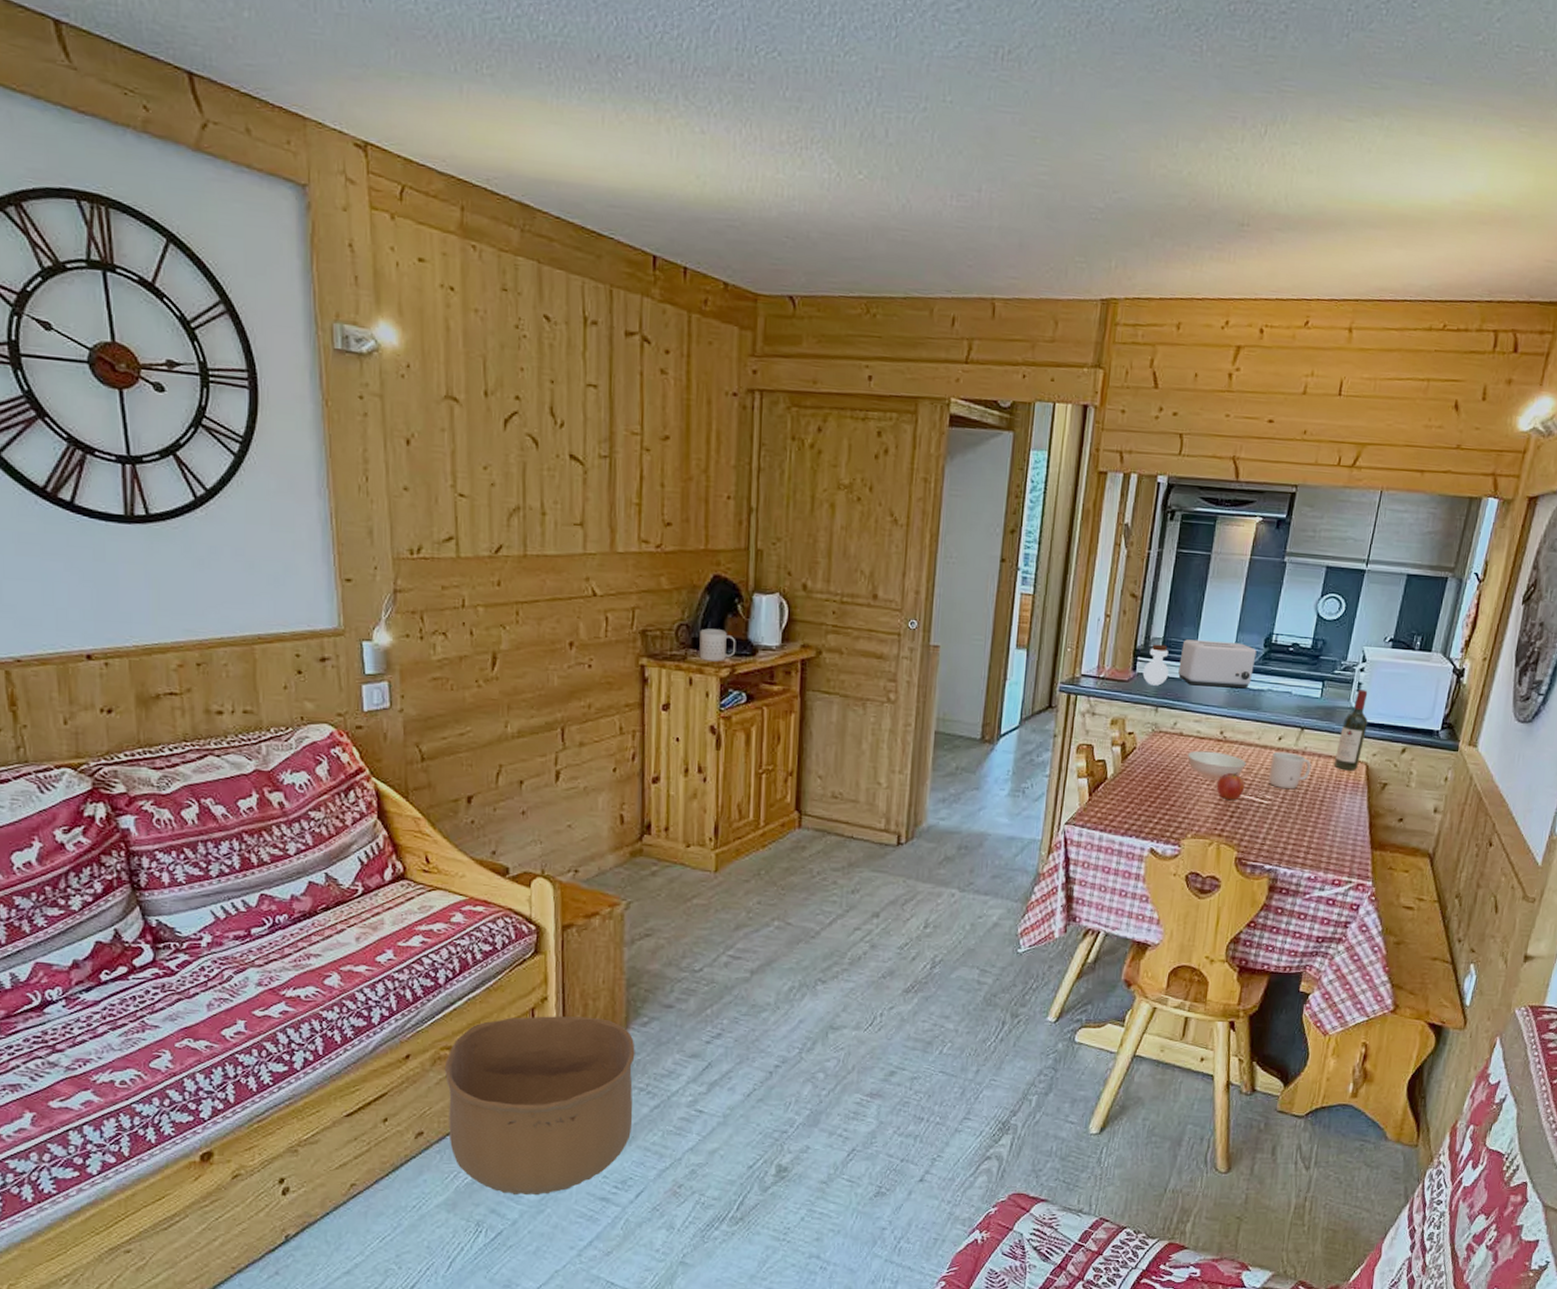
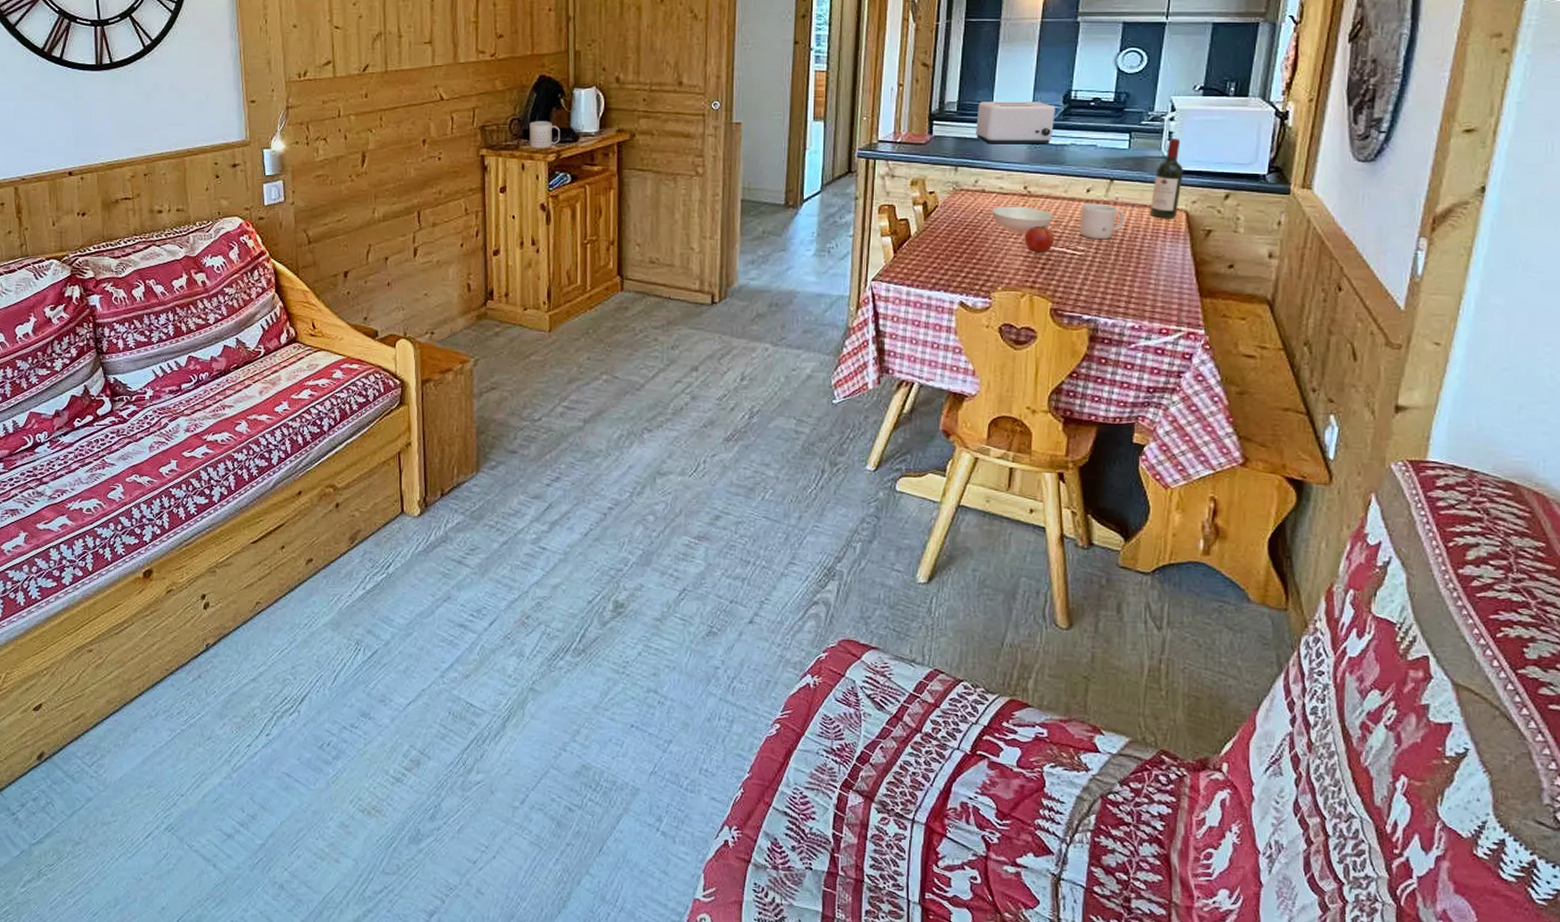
basket: present [444,1016,635,1194] -> none [328,459,485,619]
jar: present [1142,644,1169,686] -> none [939,108,965,147]

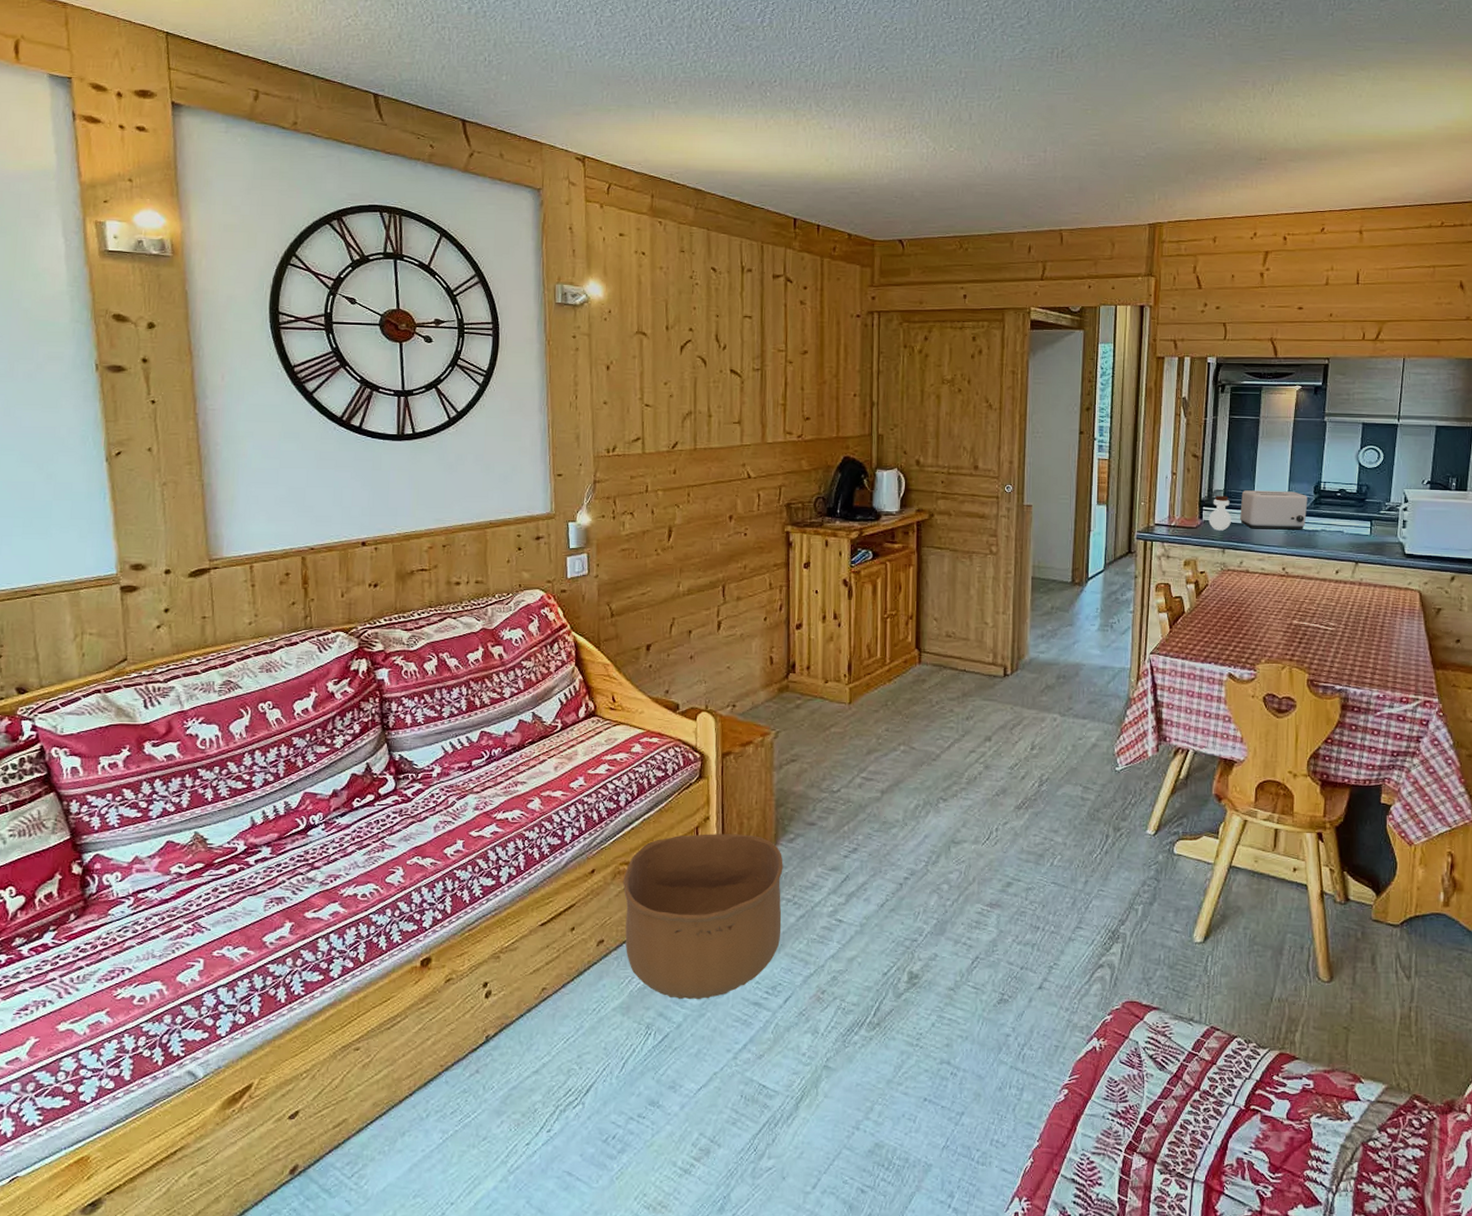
basket: none [328,459,485,619] -> present [622,834,783,999]
mug: present [529,121,561,149] -> none [833,500,863,526]
jar: none [939,108,965,147] -> present [1208,495,1231,531]
bowl: present [992,206,1054,234] -> none [1255,585,1308,611]
fruit: present [1024,225,1055,253] -> none [1283,603,1310,628]
mug: present [1079,203,1125,240] -> none [1330,583,1369,617]
wine bottle: present [1149,139,1184,220] -> none [1389,527,1417,600]

